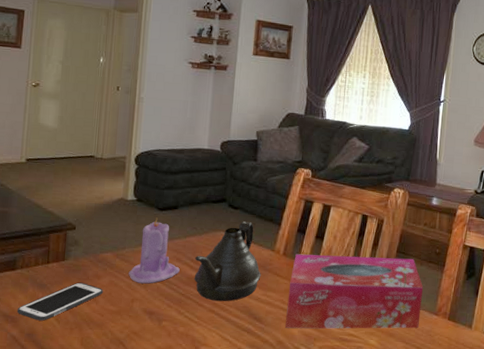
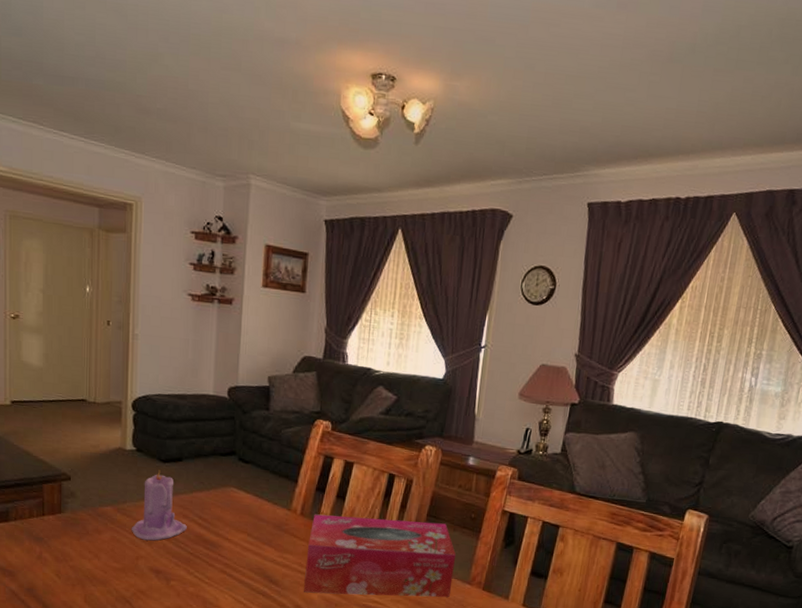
cell phone: present [17,282,103,321] -> none [14,537,105,576]
teapot: present [194,221,261,302] -> none [203,477,276,563]

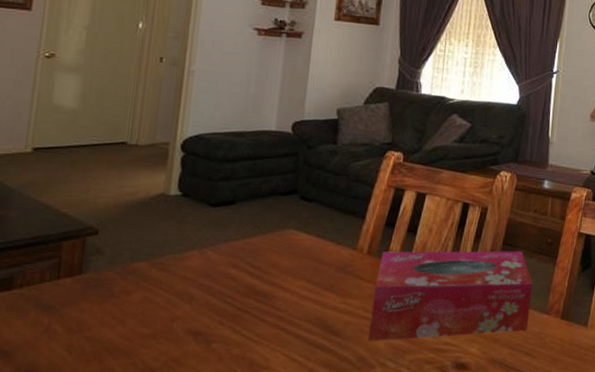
candle: present [131,470,187,541] -> none [168,215,236,298]

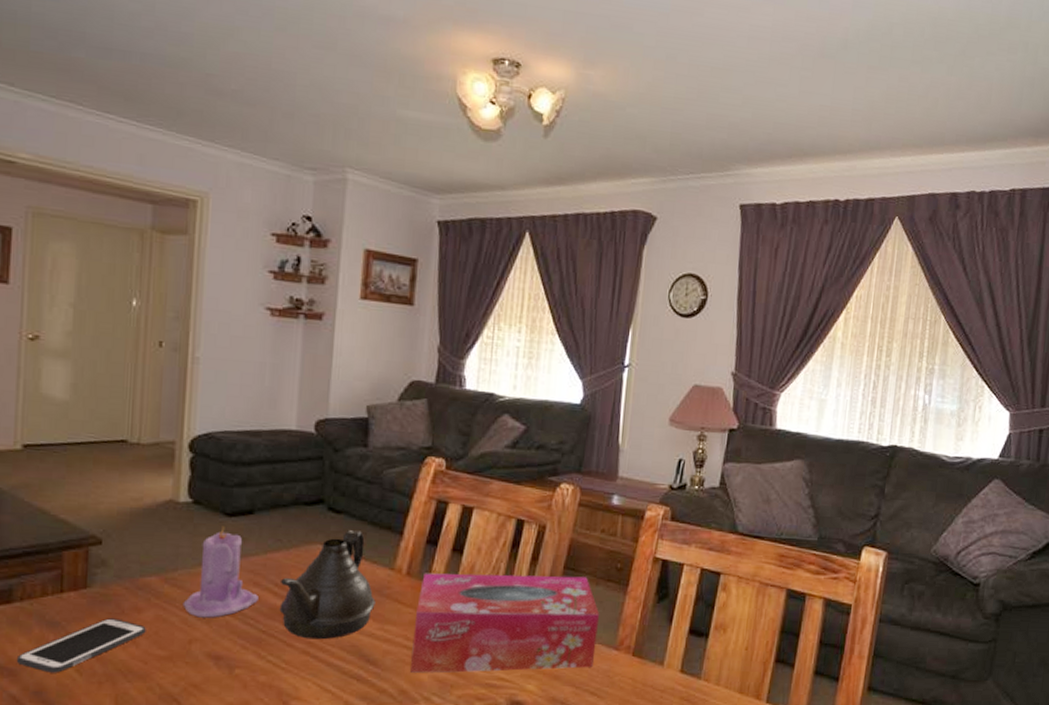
cell phone: none [11,301,134,353] -> present [16,618,146,673]
candle: none [168,215,236,298] -> present [183,526,258,618]
teapot: none [254,216,340,314] -> present [279,530,376,640]

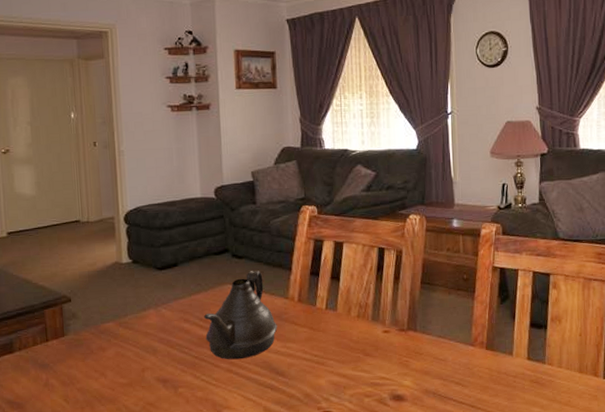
cell phone: present [16,618,146,673] -> none [21,357,110,404]
candle: present [183,526,258,618] -> none [134,278,189,351]
tissue box: present [411,573,600,673] -> none [309,289,456,379]

